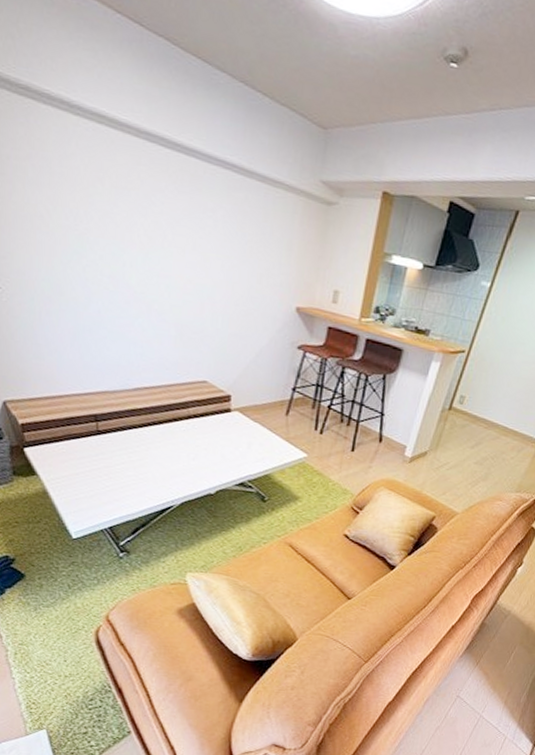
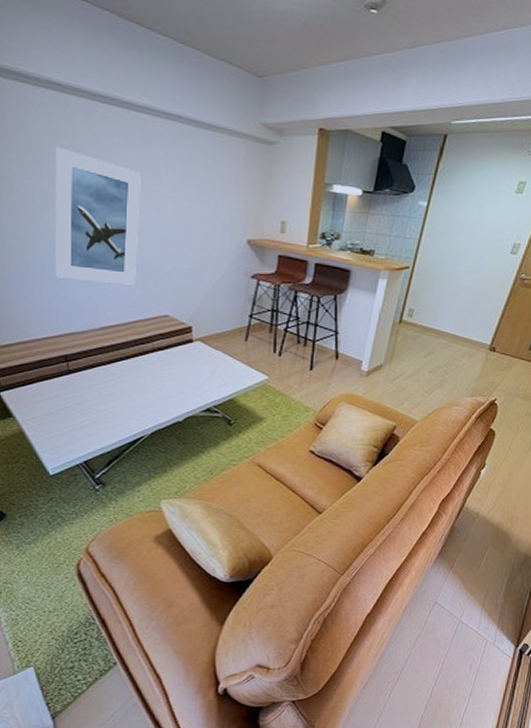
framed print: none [89,186,188,345] -> present [55,146,141,285]

